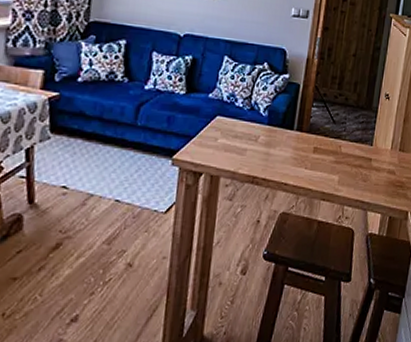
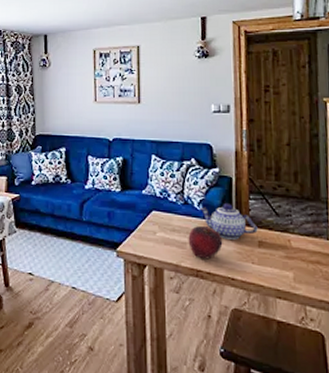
fruit: none [248,132,282,166] -> present [188,226,223,260]
teapot: none [264,110,315,146] -> present [199,203,258,240]

